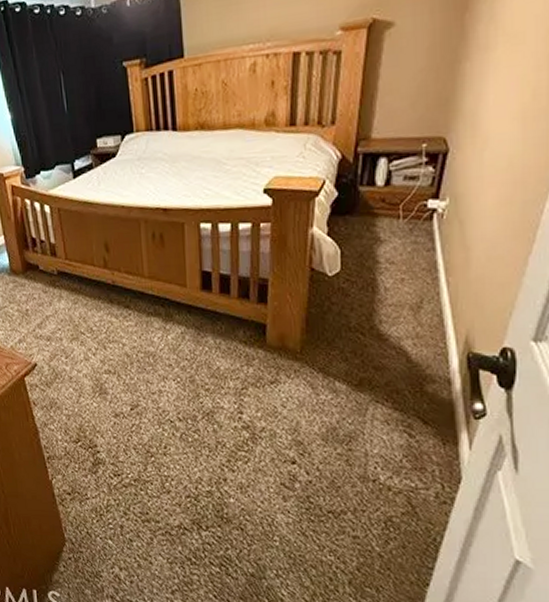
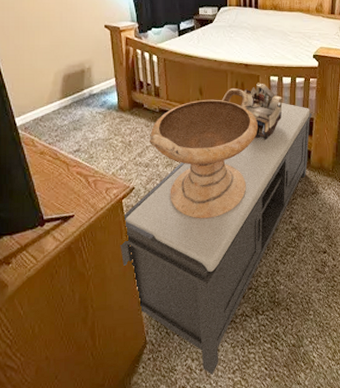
bench: none [27,258,266,590] -> present [120,102,312,375]
decorative bowl: none [48,241,187,406] -> present [149,88,258,219]
ruined building: none [163,233,221,309] -> present [243,83,283,140]

